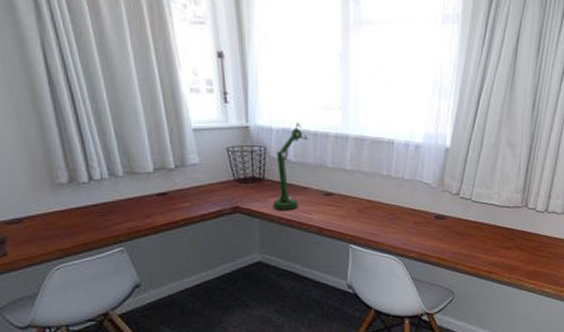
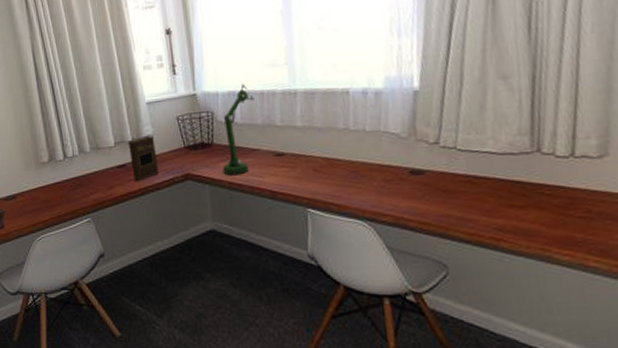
book: none [169,163,205,211] -> present [127,135,159,181]

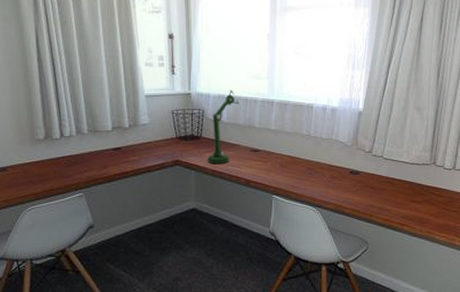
book: present [127,135,159,181] -> none [124,124,151,163]

